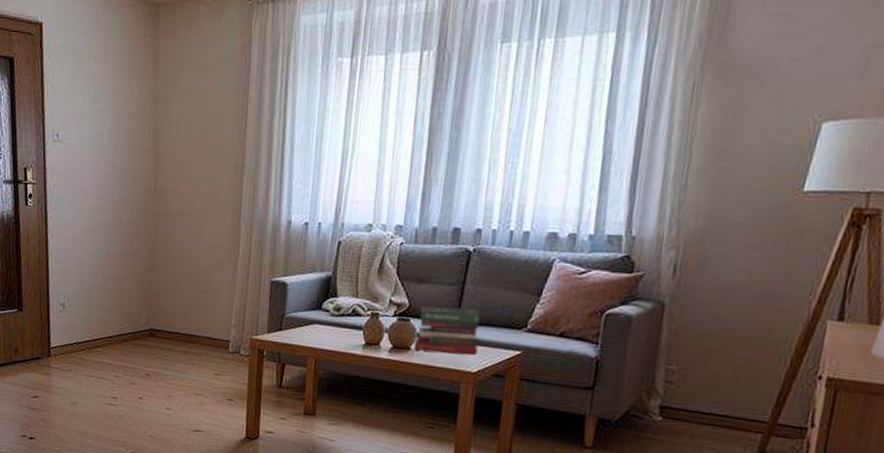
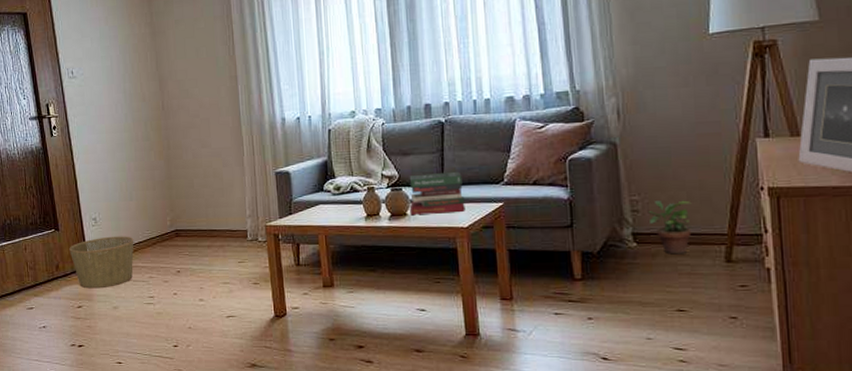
basket: none [31,325,104,381] -> present [69,236,134,289]
potted plant: none [681,374,735,437] -> present [648,200,693,255]

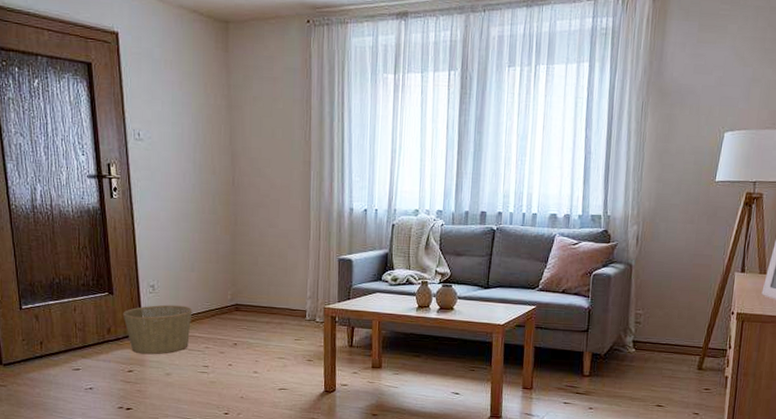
books: present [409,171,465,216] -> none [456,274,505,312]
potted plant: present [648,200,693,255] -> none [646,316,681,361]

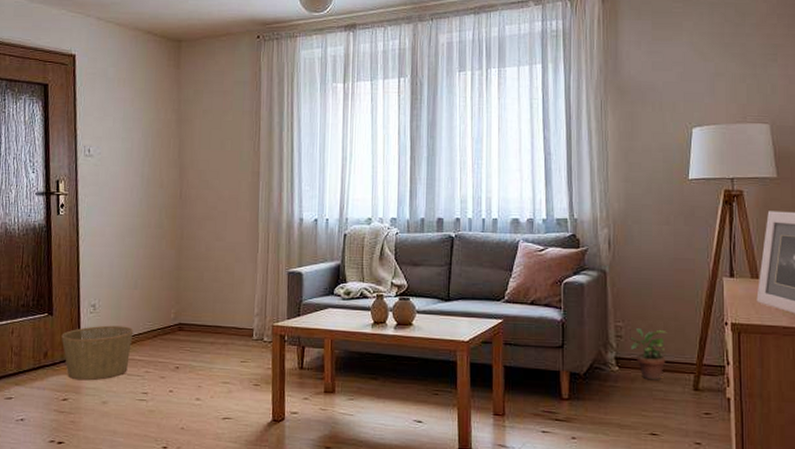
potted plant: none [646,316,681,361] -> present [630,328,668,380]

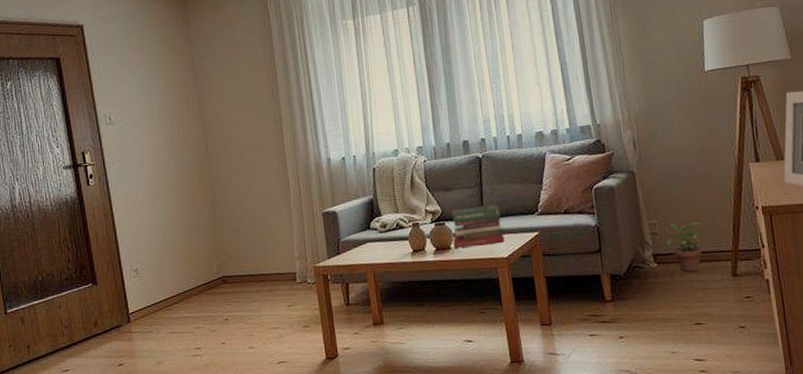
basket: present [61,325,134,381] -> none [108,286,179,345]
books: none [415,285,468,327] -> present [451,204,505,249]

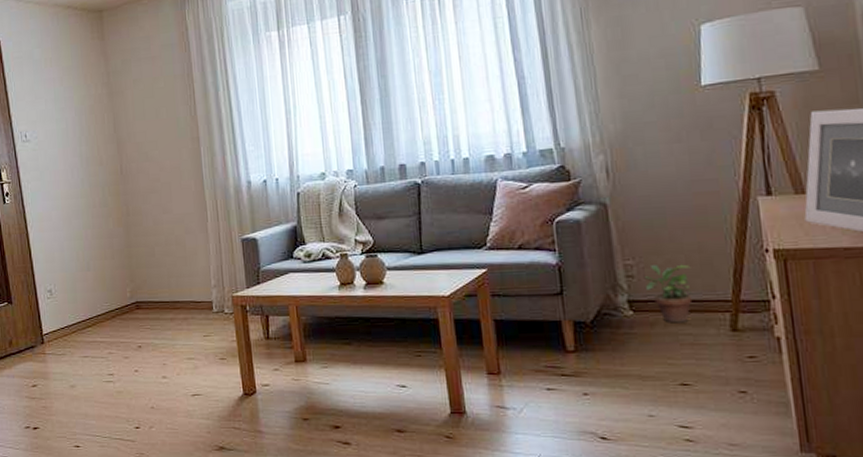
books: present [451,204,505,249] -> none [384,235,446,284]

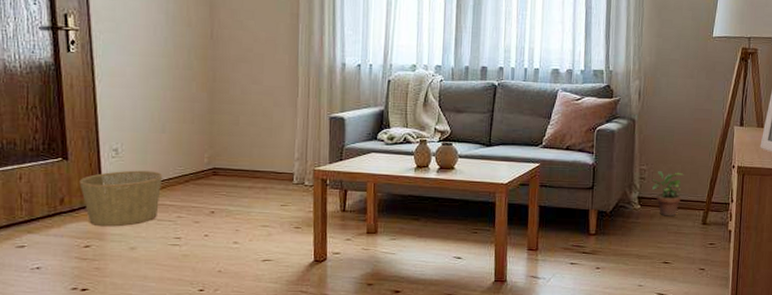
basket: none [23,309,92,366] -> present [79,170,163,227]

